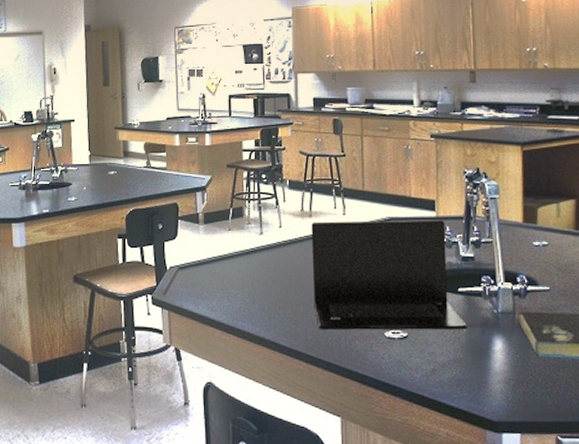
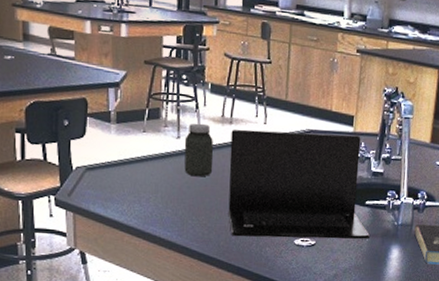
jar: none [267,218,296,271] -> present [184,123,214,177]

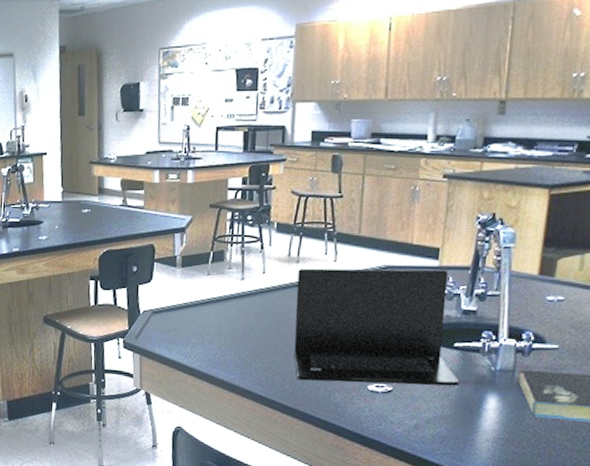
jar: present [184,123,214,177] -> none [248,264,279,319]

